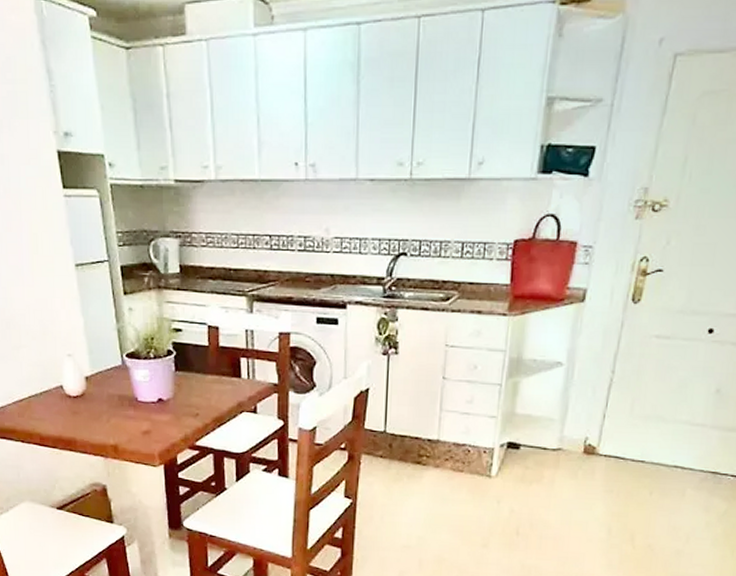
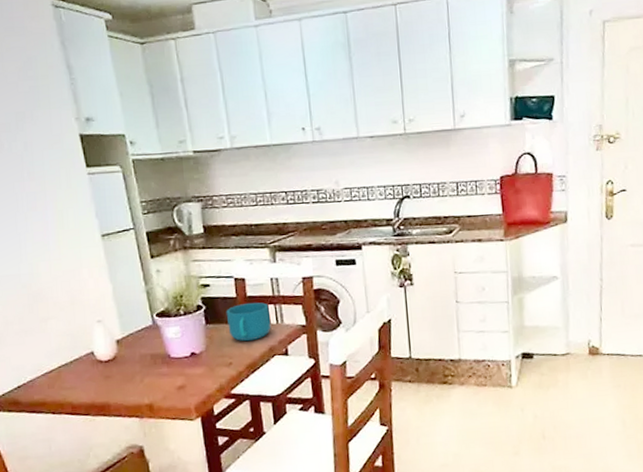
cup: none [196,354,242,394] -> present [226,302,272,342]

